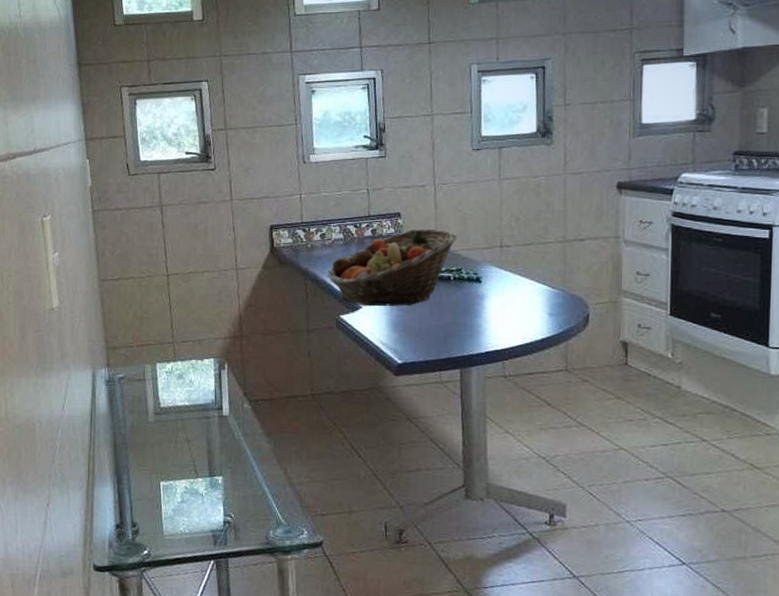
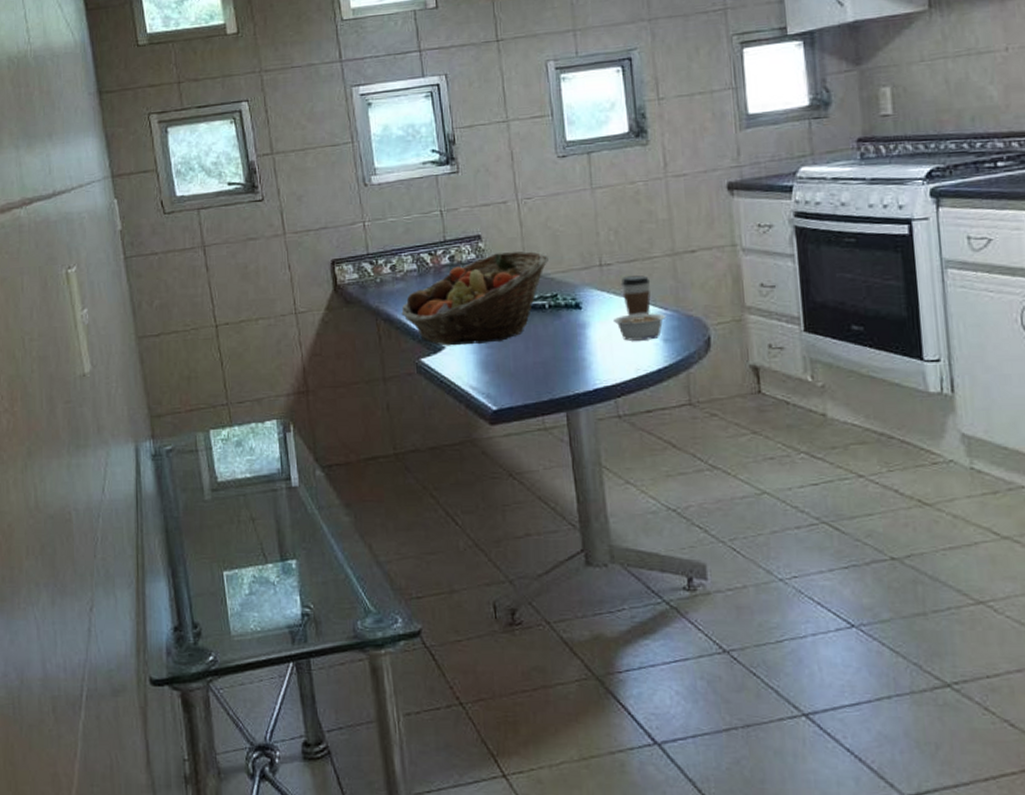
legume: none [507,290,553,313] -> present [613,313,667,341]
coffee cup: none [517,257,543,292] -> present [620,275,651,316]

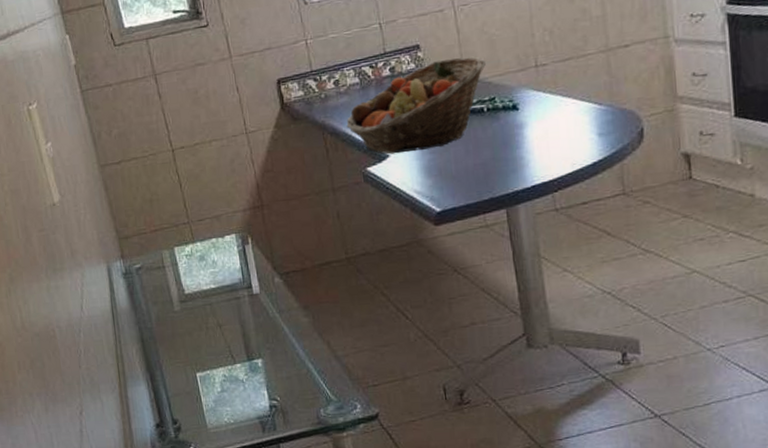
legume: present [613,313,667,341] -> none [549,108,601,138]
coffee cup: present [620,275,651,316] -> none [556,73,586,113]

